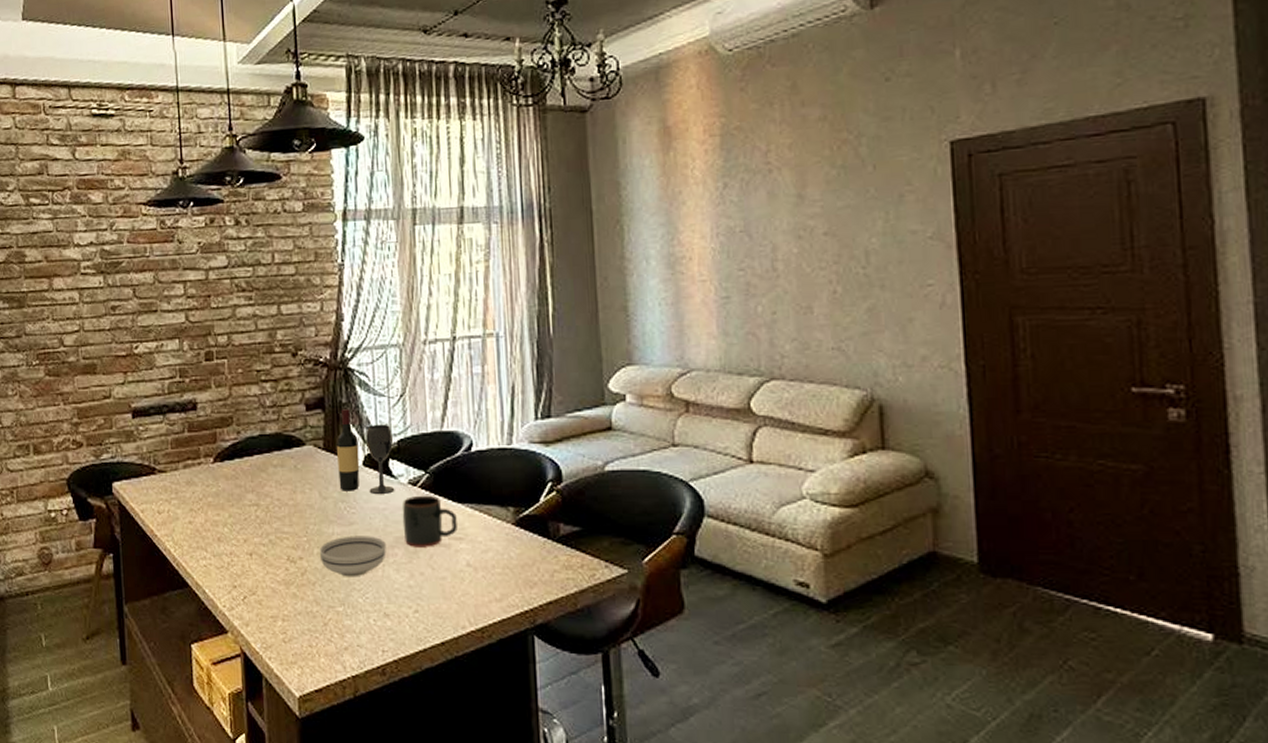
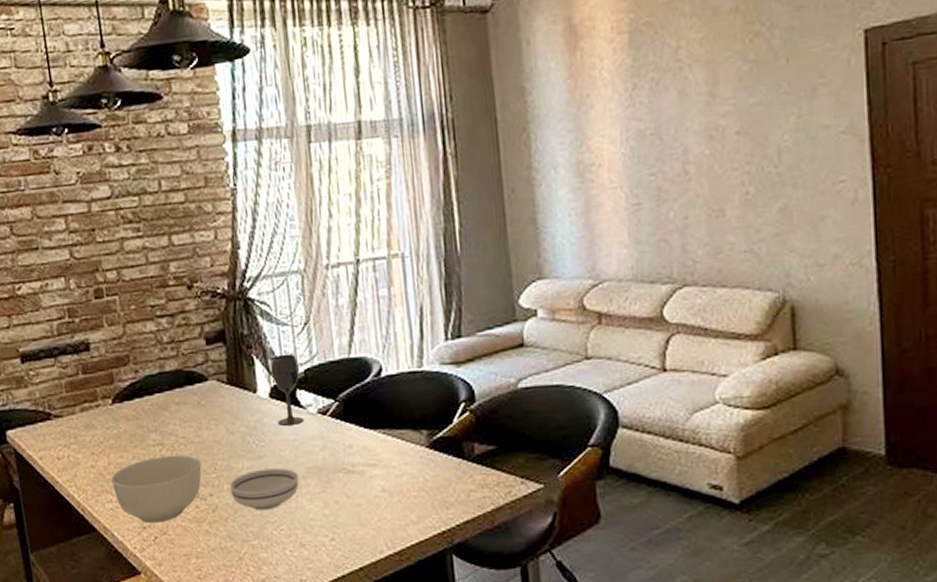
bowl: none [207,516,294,583] -> present [111,455,202,523]
wine bottle: present [336,409,360,491] -> none [240,341,267,425]
mug: present [402,495,457,547] -> none [312,423,371,476]

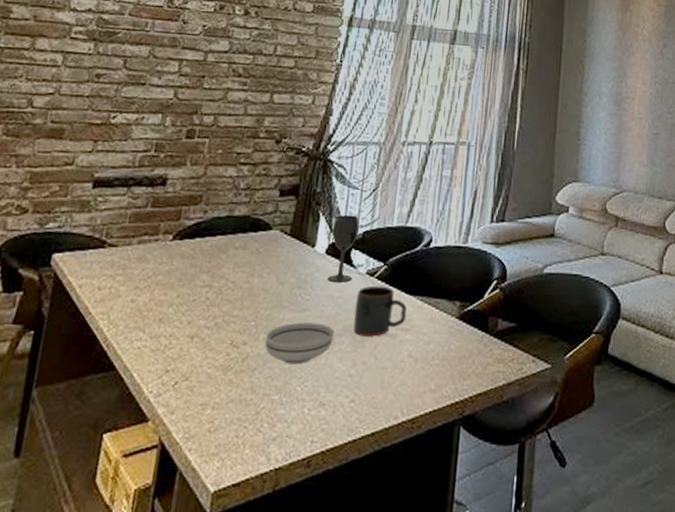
bowl: present [111,455,202,523] -> none [146,298,244,367]
mug: none [312,423,371,476] -> present [353,285,407,337]

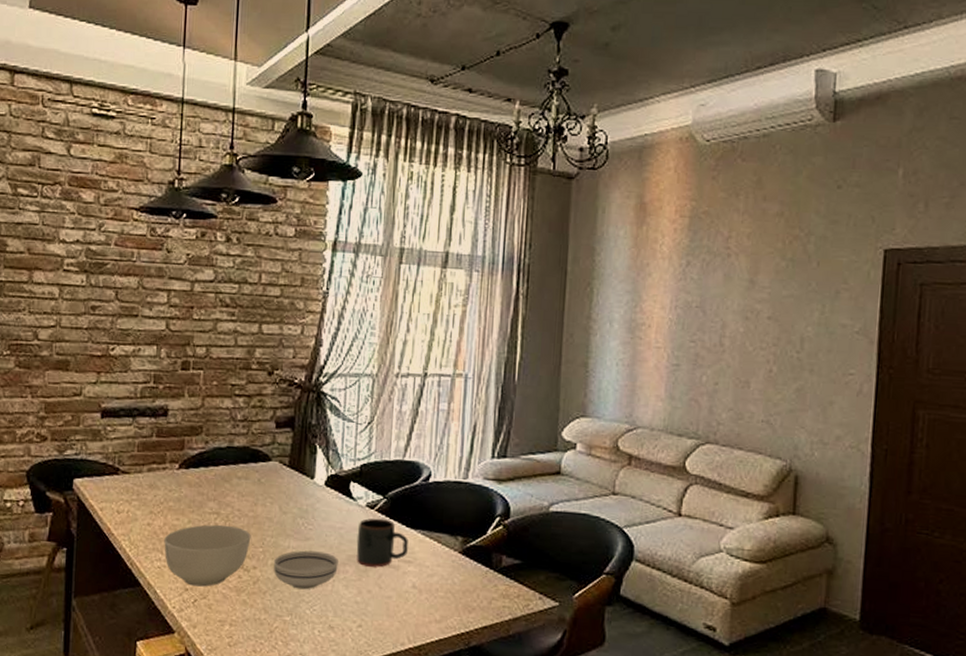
bowl: none [146,298,244,367] -> present [164,524,251,587]
wine glass: present [327,214,360,283] -> none [328,447,357,514]

